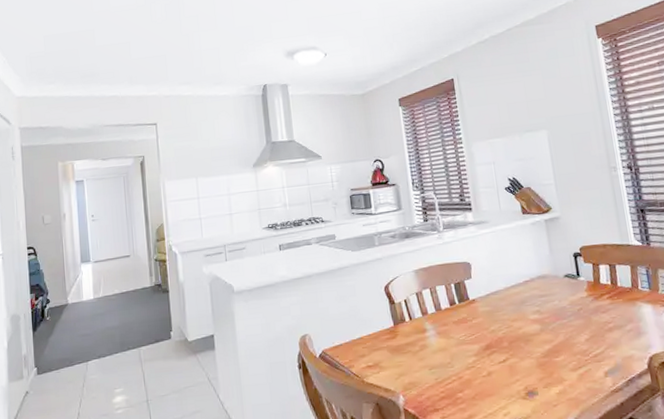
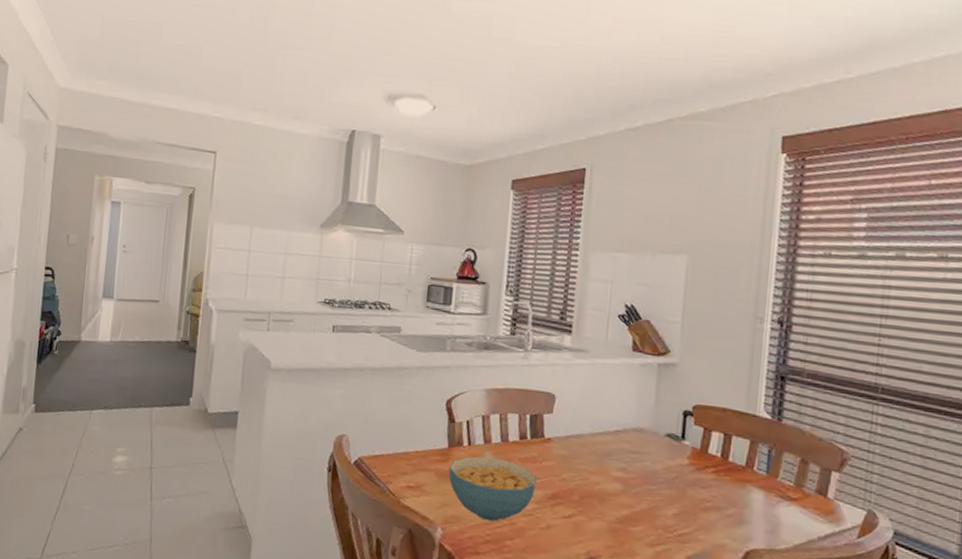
cereal bowl: none [398,325,472,380] -> present [448,456,537,522]

